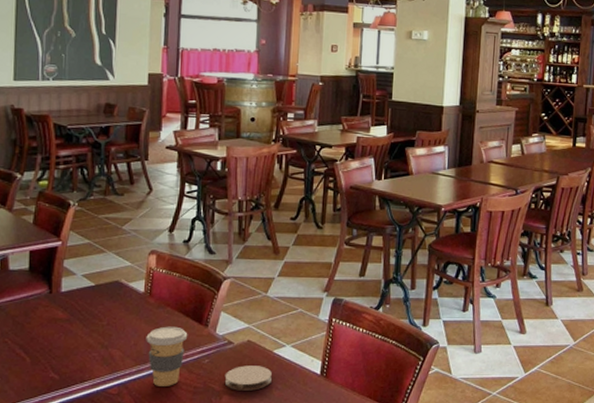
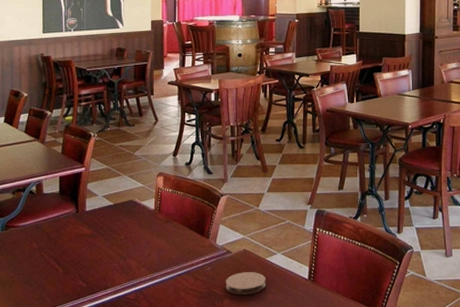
coffee cup: present [146,326,188,386] -> none [157,238,193,292]

